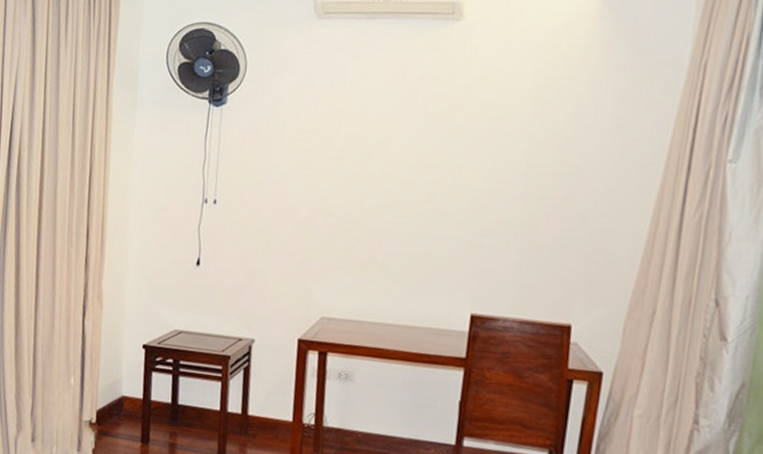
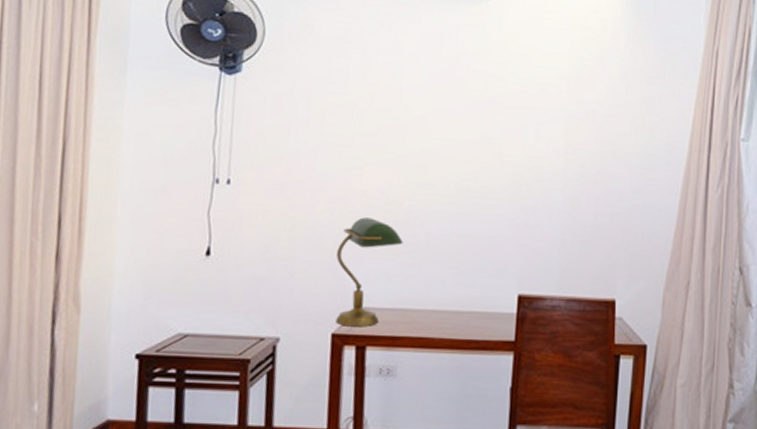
desk lamp: none [301,235,363,336] -> present [335,217,403,327]

